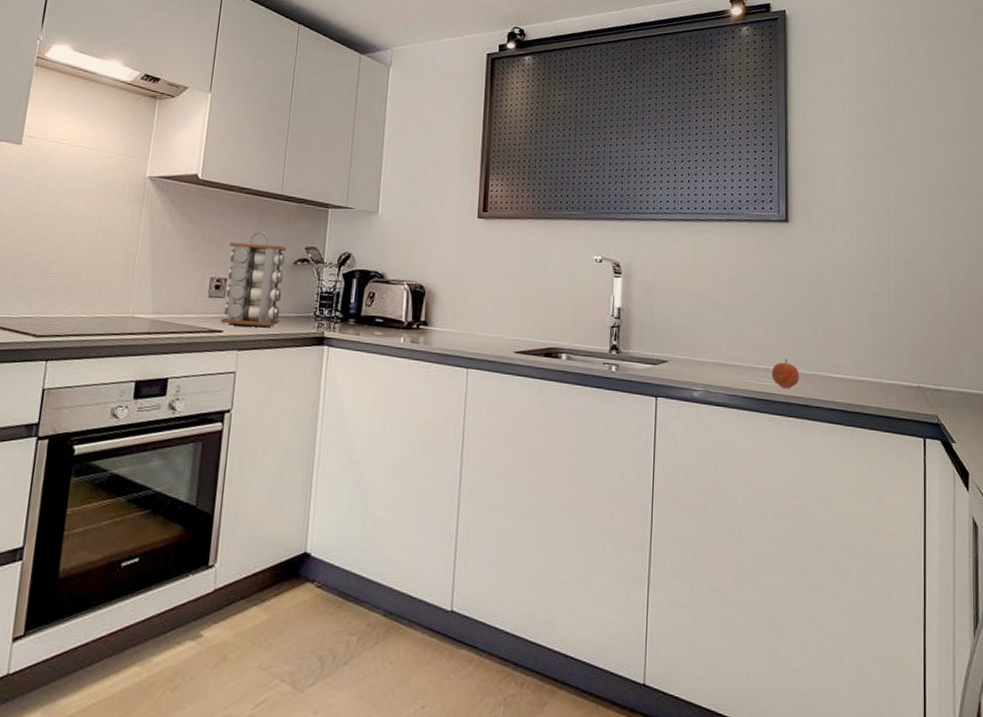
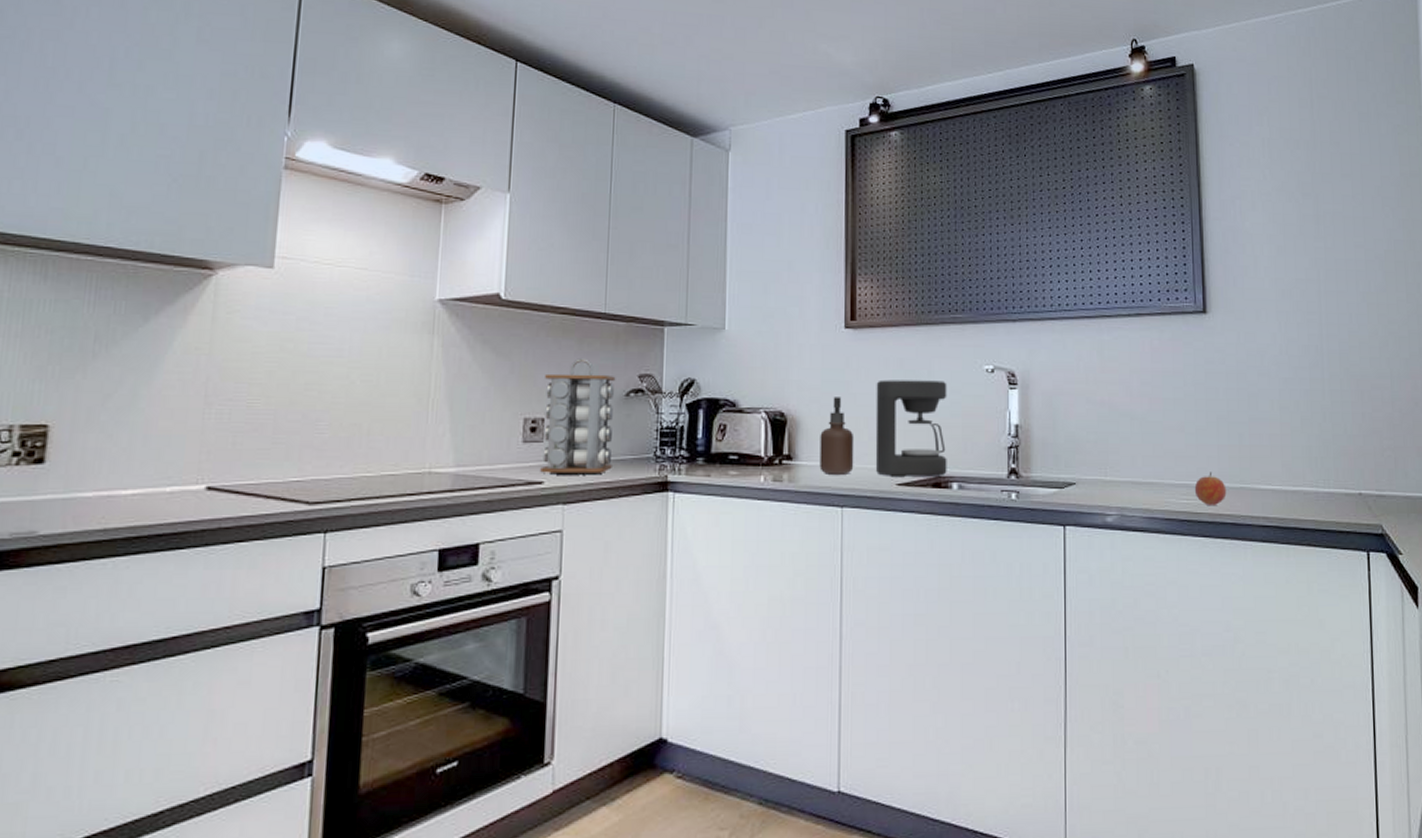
soap dispenser: none [450,275,481,341] -> present [819,397,855,474]
coffee maker: none [497,263,562,348] -> present [875,379,947,476]

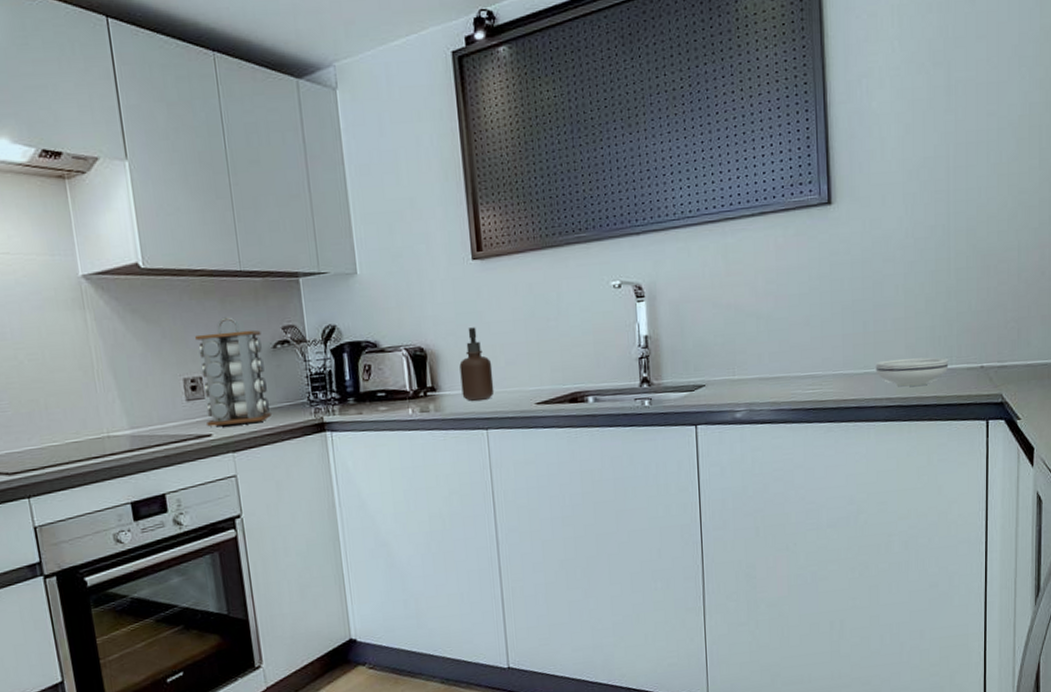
coffee maker: present [875,379,947,476] -> none [508,301,582,397]
fruit: present [1194,472,1227,507] -> none [819,361,851,394]
bowl: none [1251,476,1327,507] -> present [875,357,949,387]

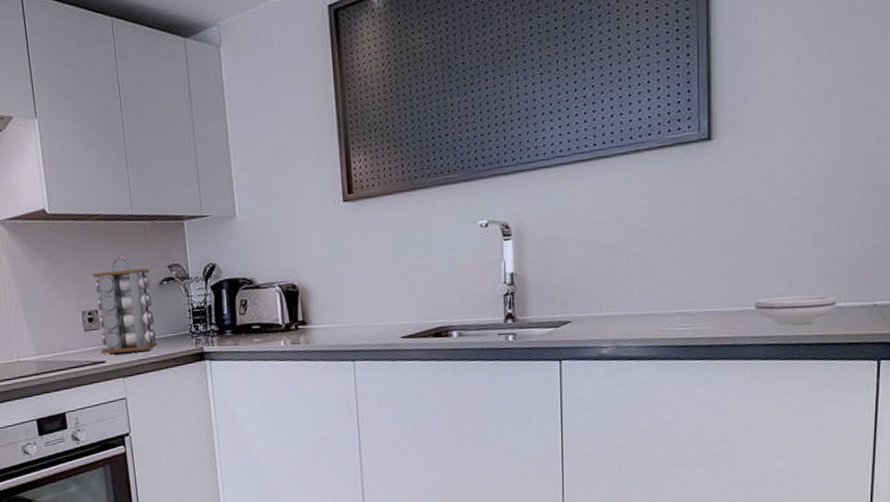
soap dispenser: present [459,327,495,401] -> none [329,265,362,334]

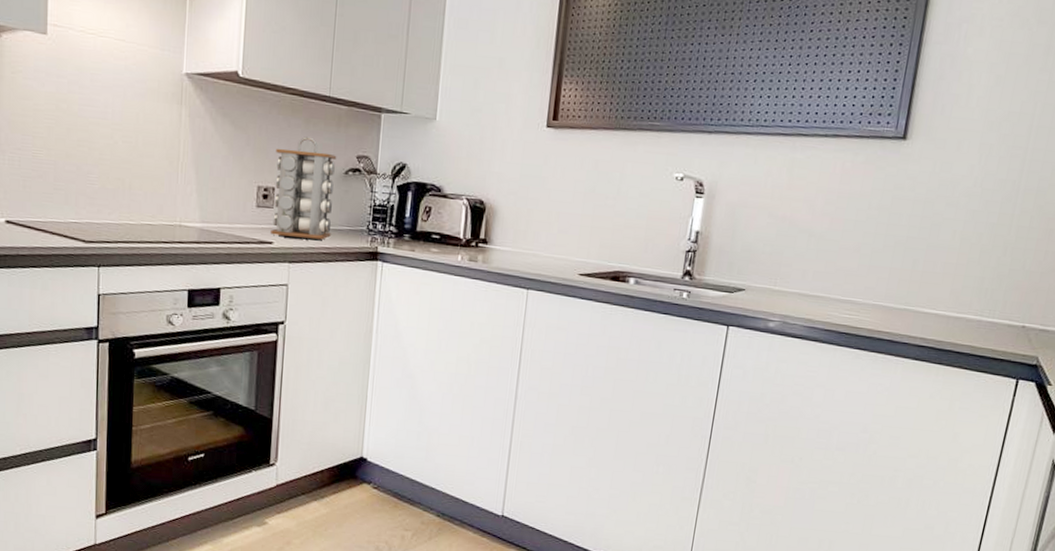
bowl: present [754,294,837,325] -> none [915,300,992,333]

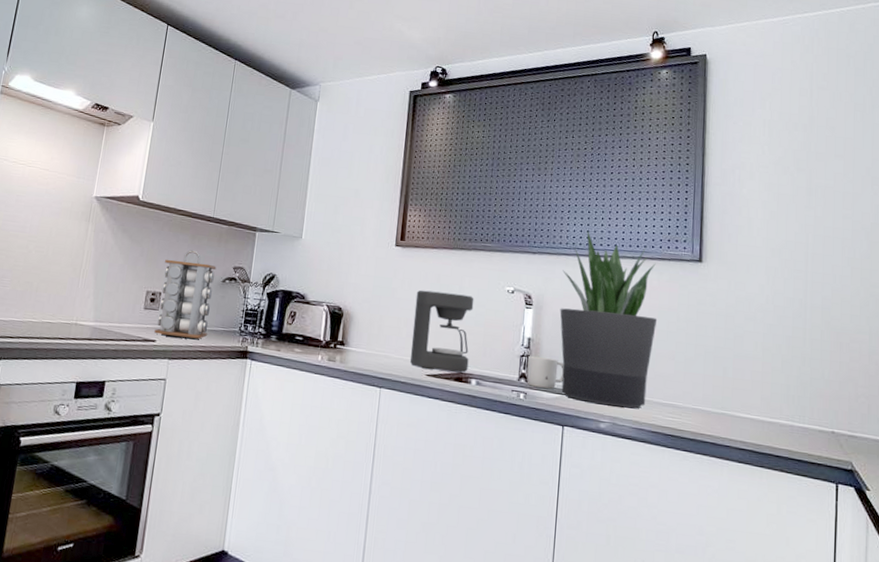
coffee maker: none [560,178,637,271] -> present [409,290,474,373]
mug: none [692,250,735,287] -> present [527,355,564,389]
planter: none [729,103,852,306] -> present [559,230,658,409]

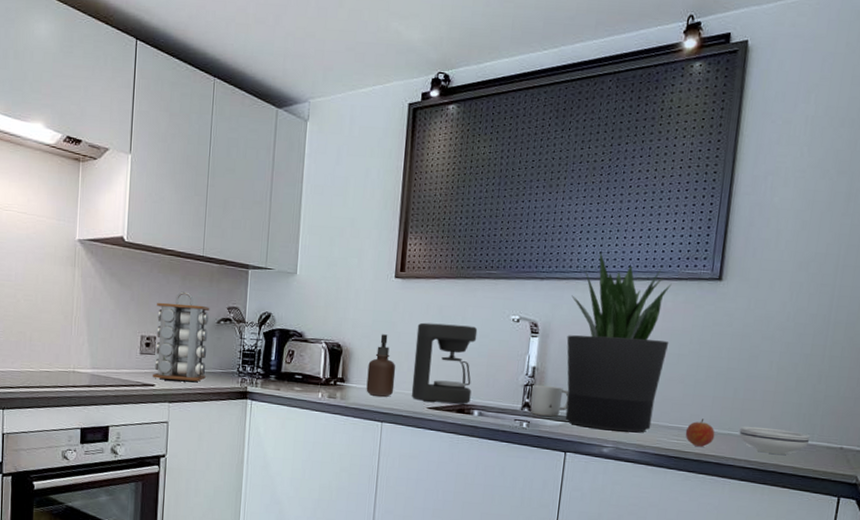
soap dispenser: none [365,299,395,362] -> present [366,334,396,397]
fruit: none [679,396,709,427] -> present [685,418,715,448]
bowl: none [732,405,802,437] -> present [739,426,811,455]

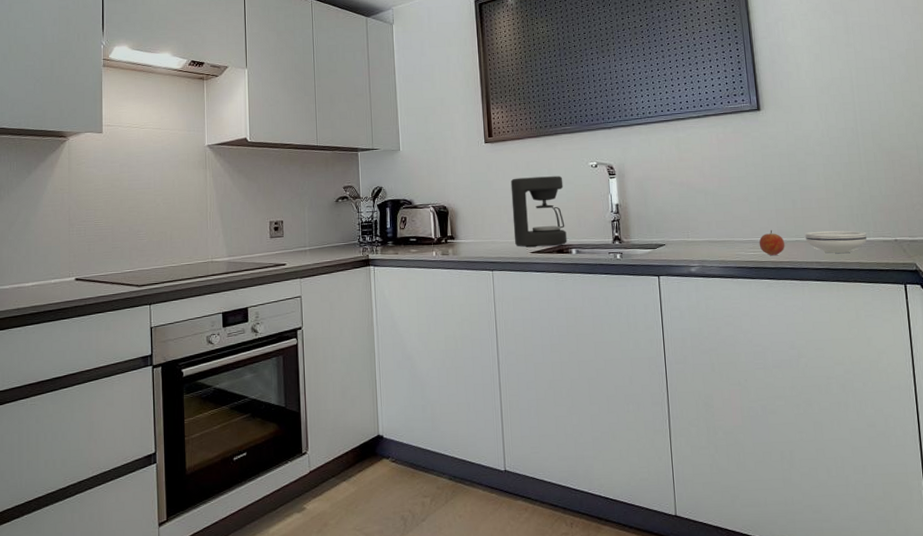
spice rack: present [153,291,210,383] -> none [281,178,331,259]
soap dispenser: present [366,334,396,397] -> none [473,192,499,248]
mug: present [530,384,569,417] -> none [619,218,653,246]
planter: present [565,251,672,433] -> none [637,99,728,252]

